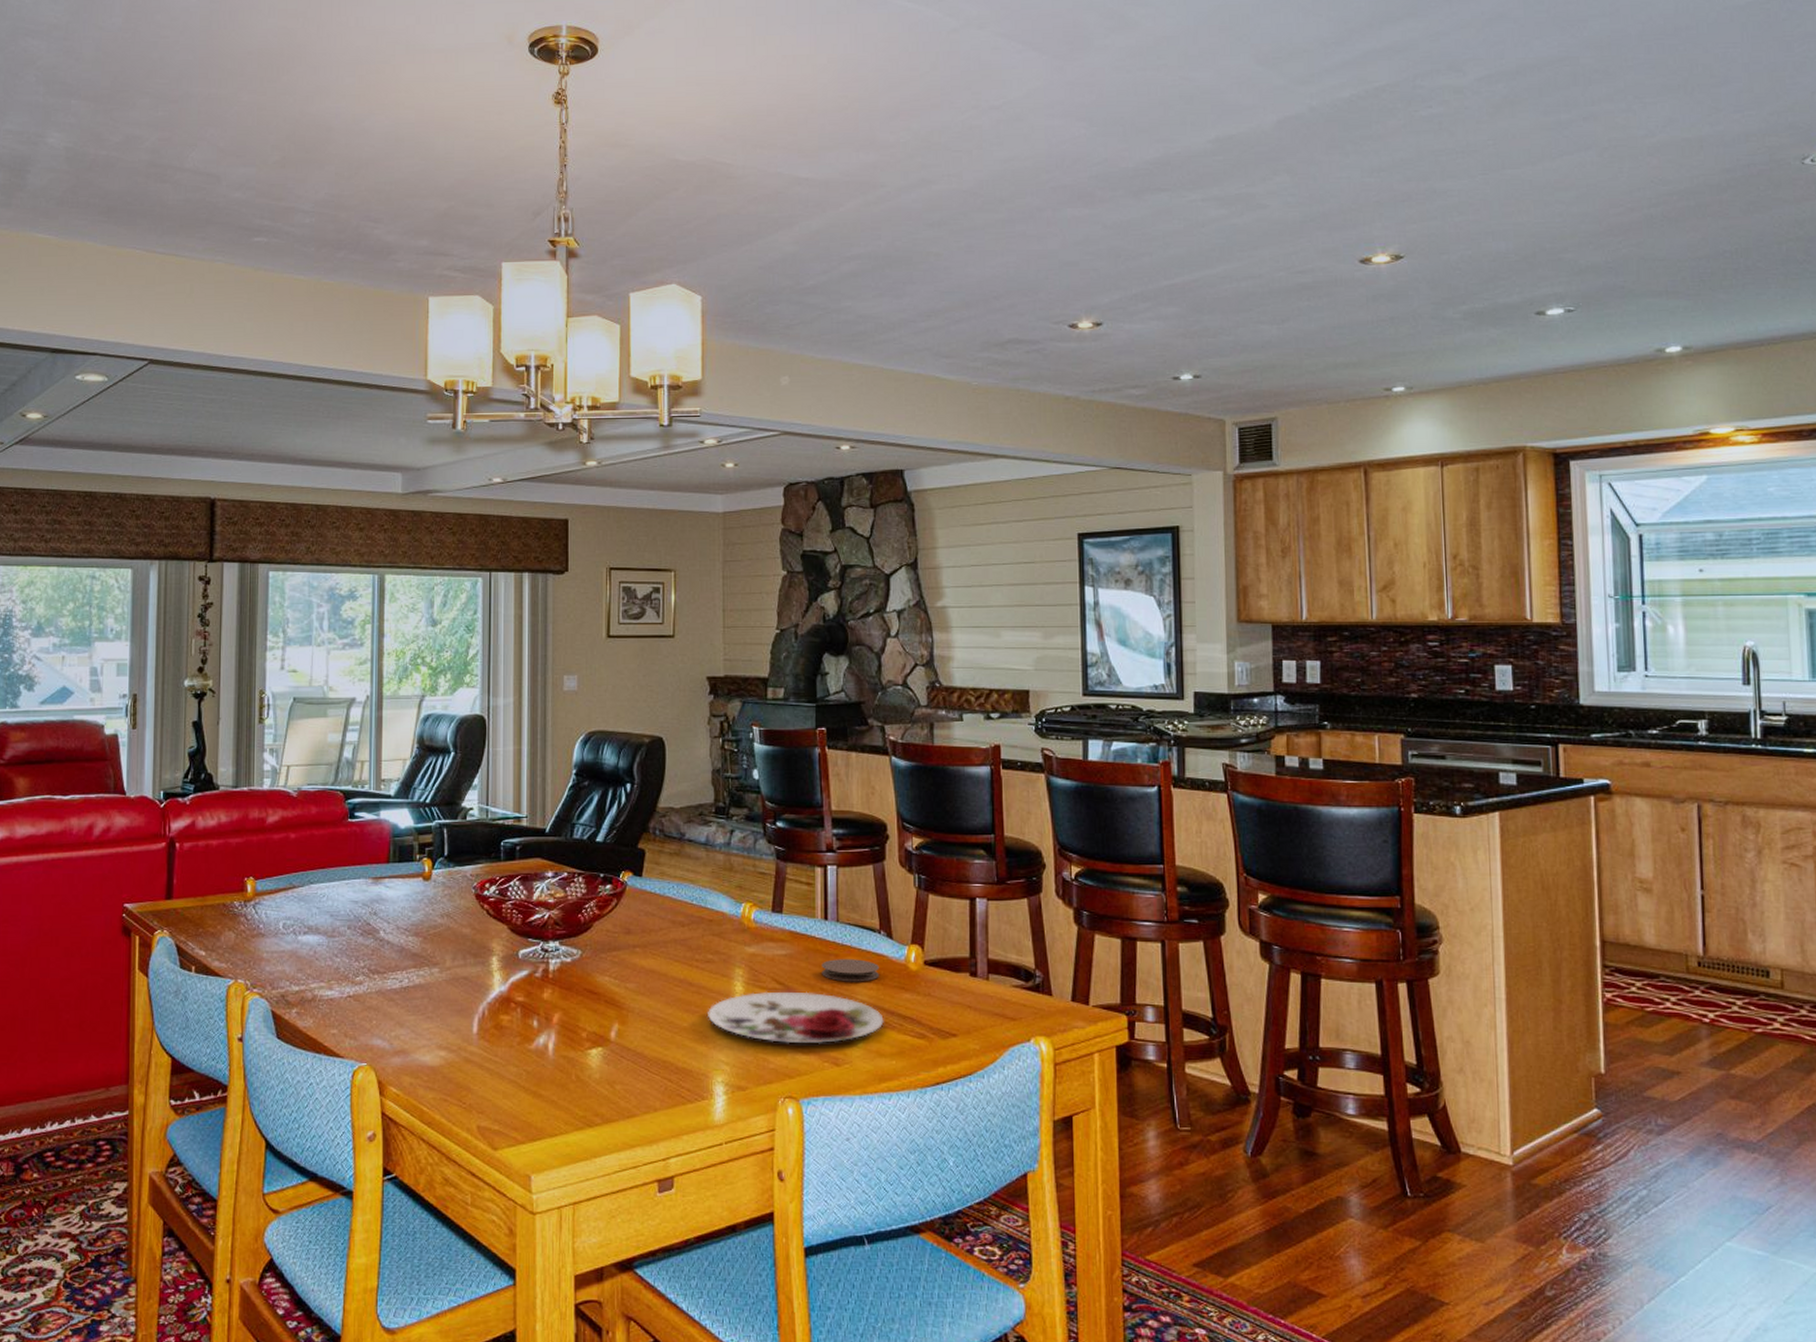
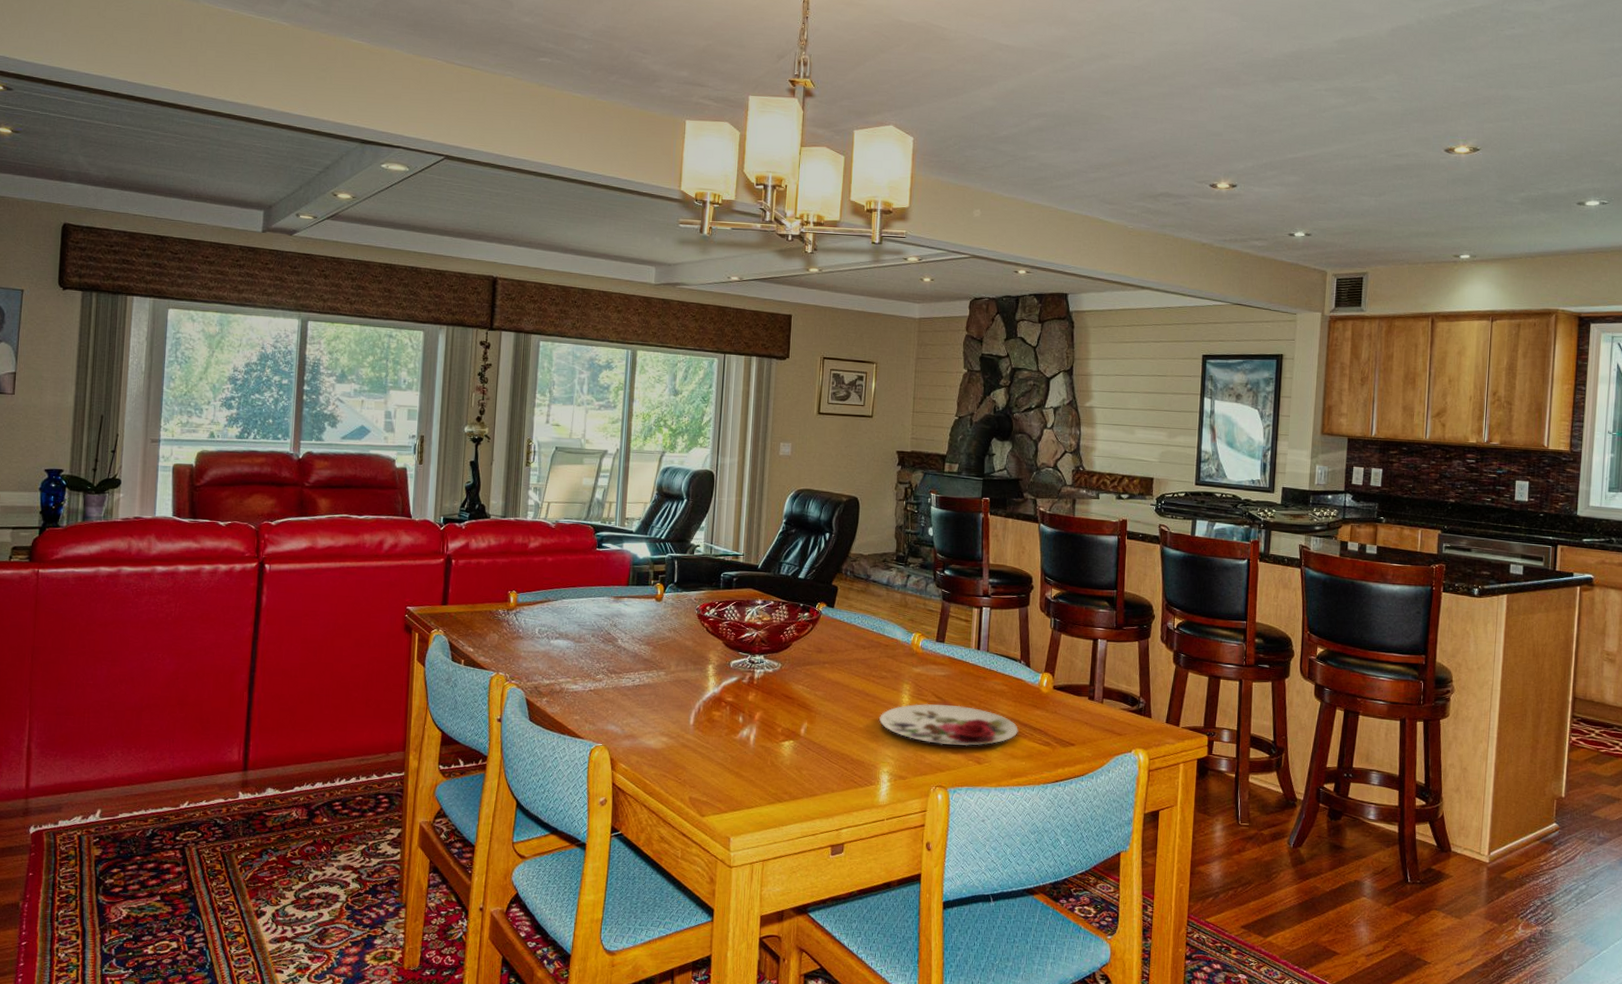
coaster: present [822,959,879,982] -> none [972,681,1018,700]

